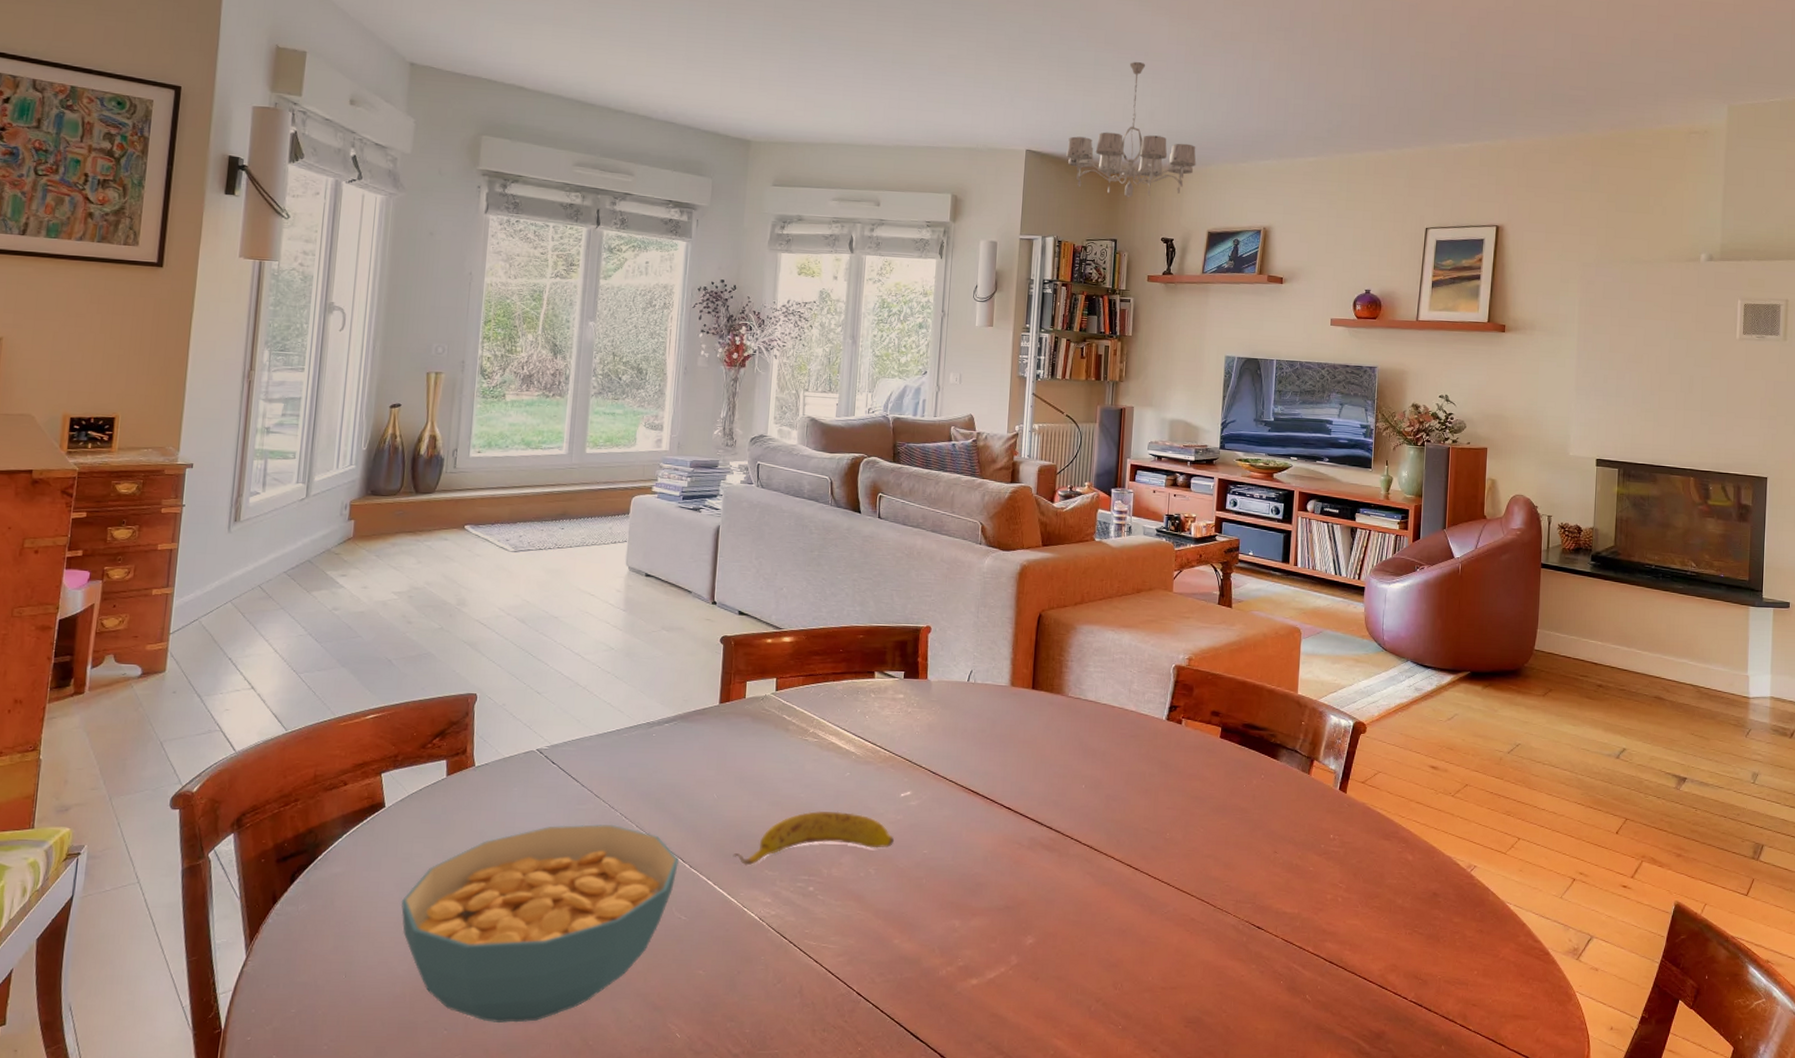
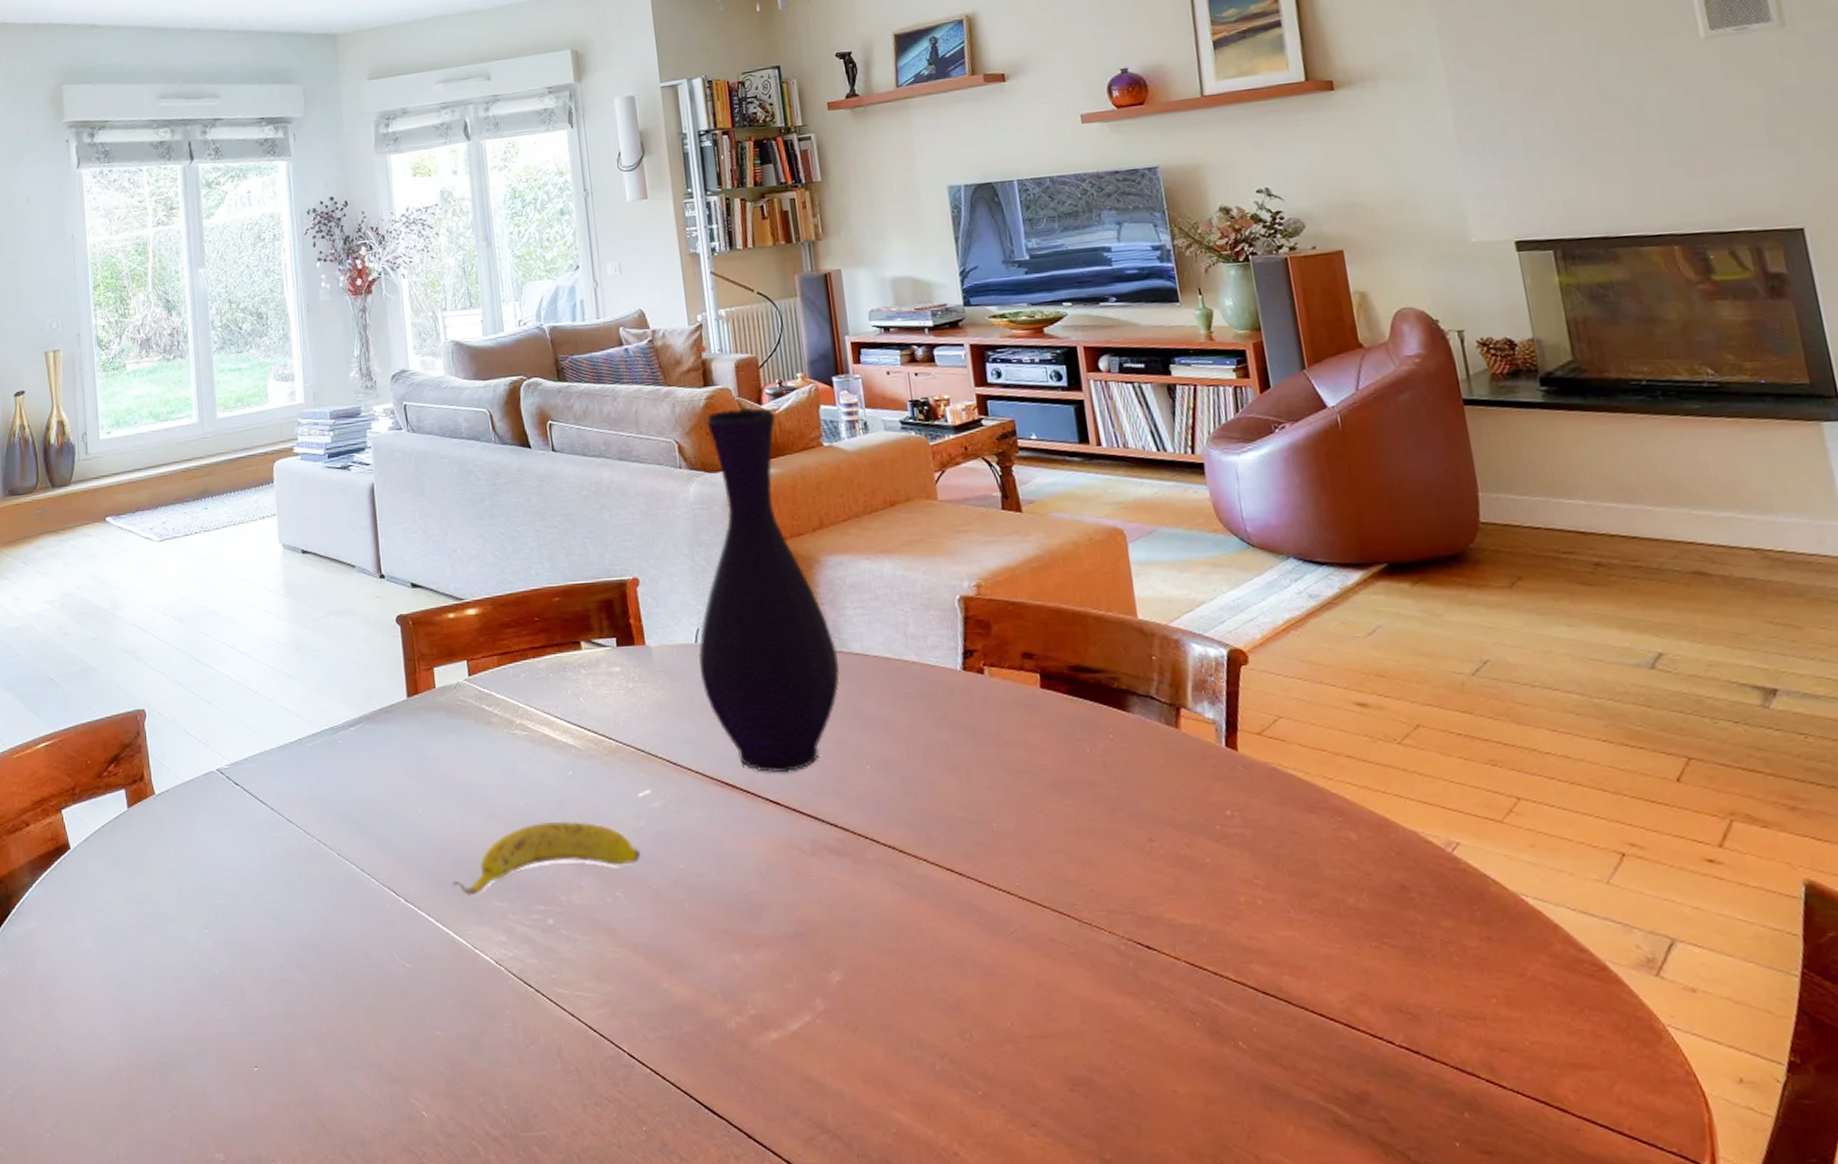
cereal bowl: present [400,824,680,1024] -> none [101,854,393,1103]
vase: none [967,503,1076,786] -> present [698,407,840,773]

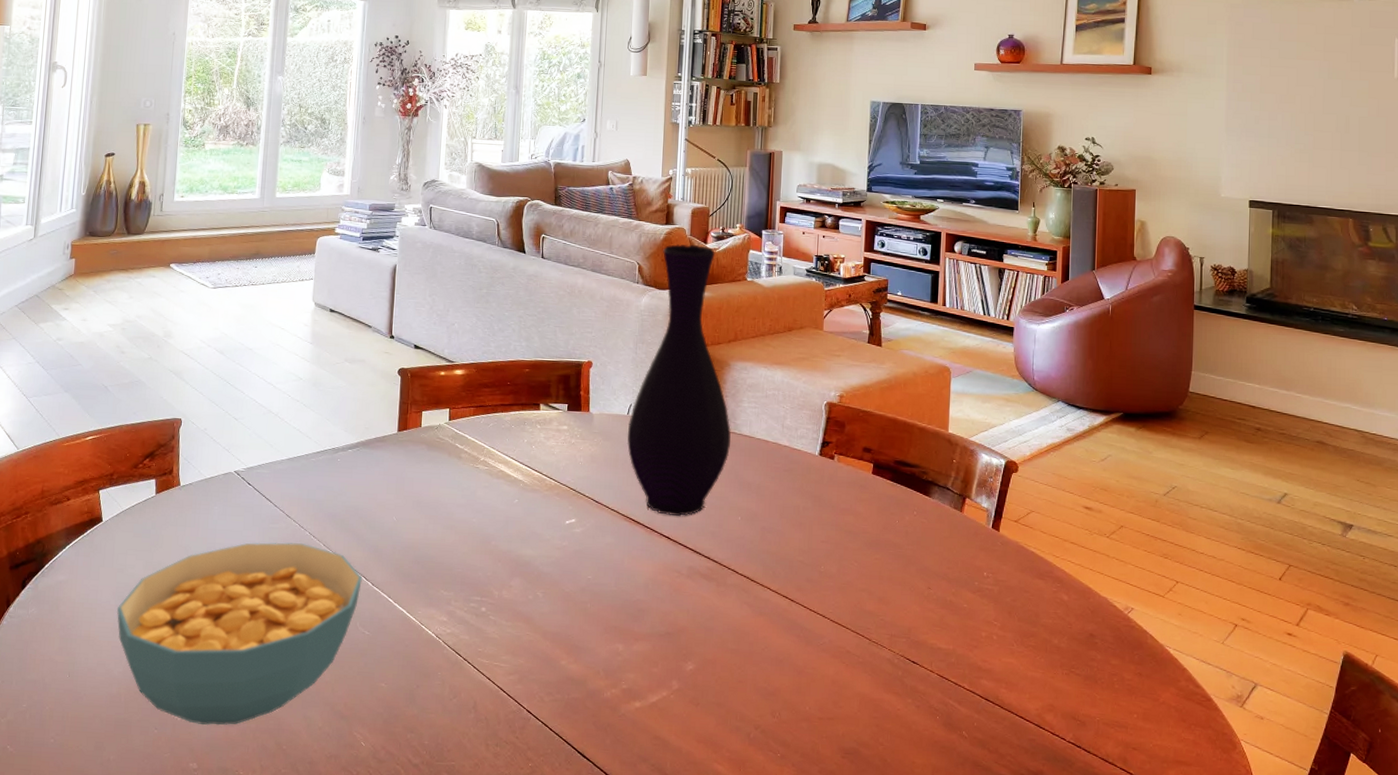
cereal bowl: none [101,854,393,1103] -> present [116,542,363,726]
banana: present [452,820,641,896] -> none [411,535,561,586]

